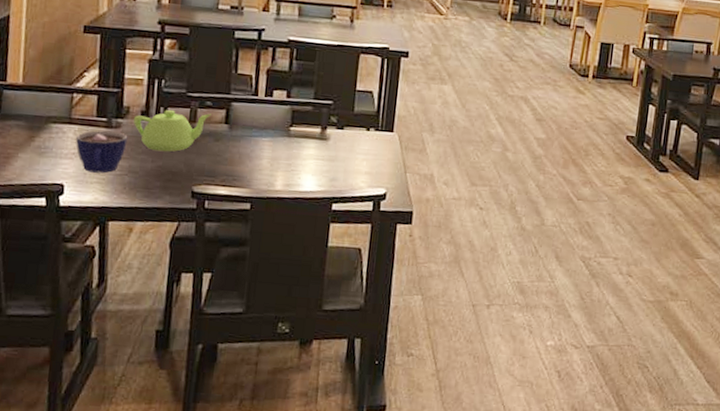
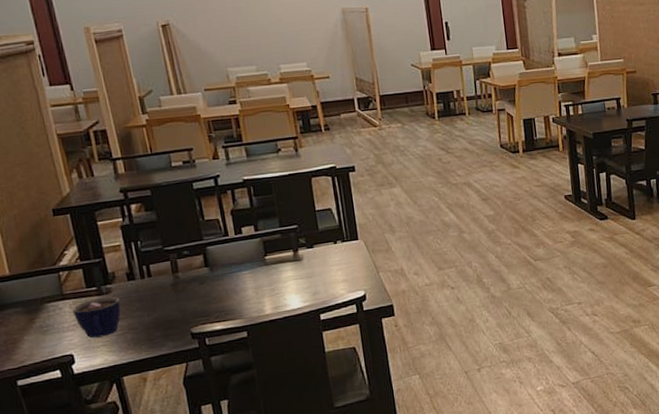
teapot: present [133,109,211,152] -> none [120,261,191,306]

